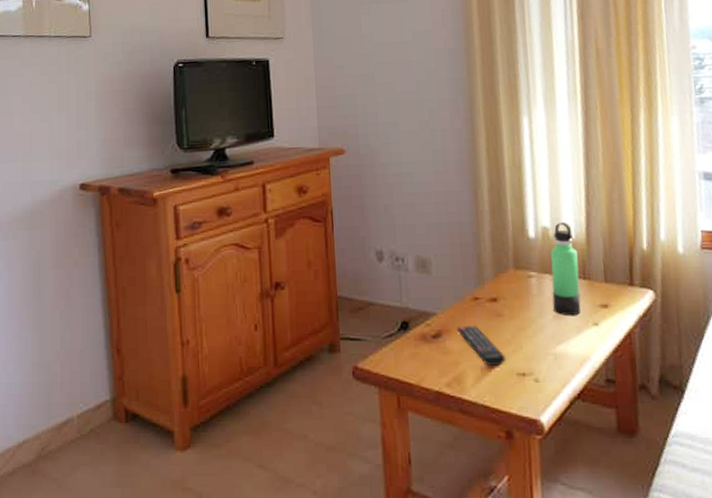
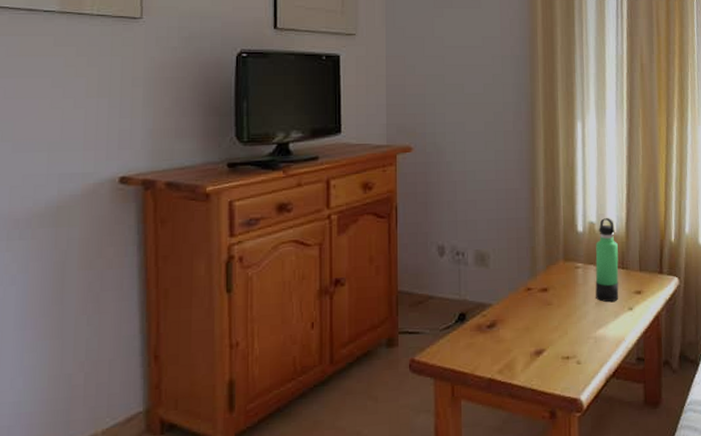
remote control: present [456,325,506,366] -> none [509,314,553,351]

